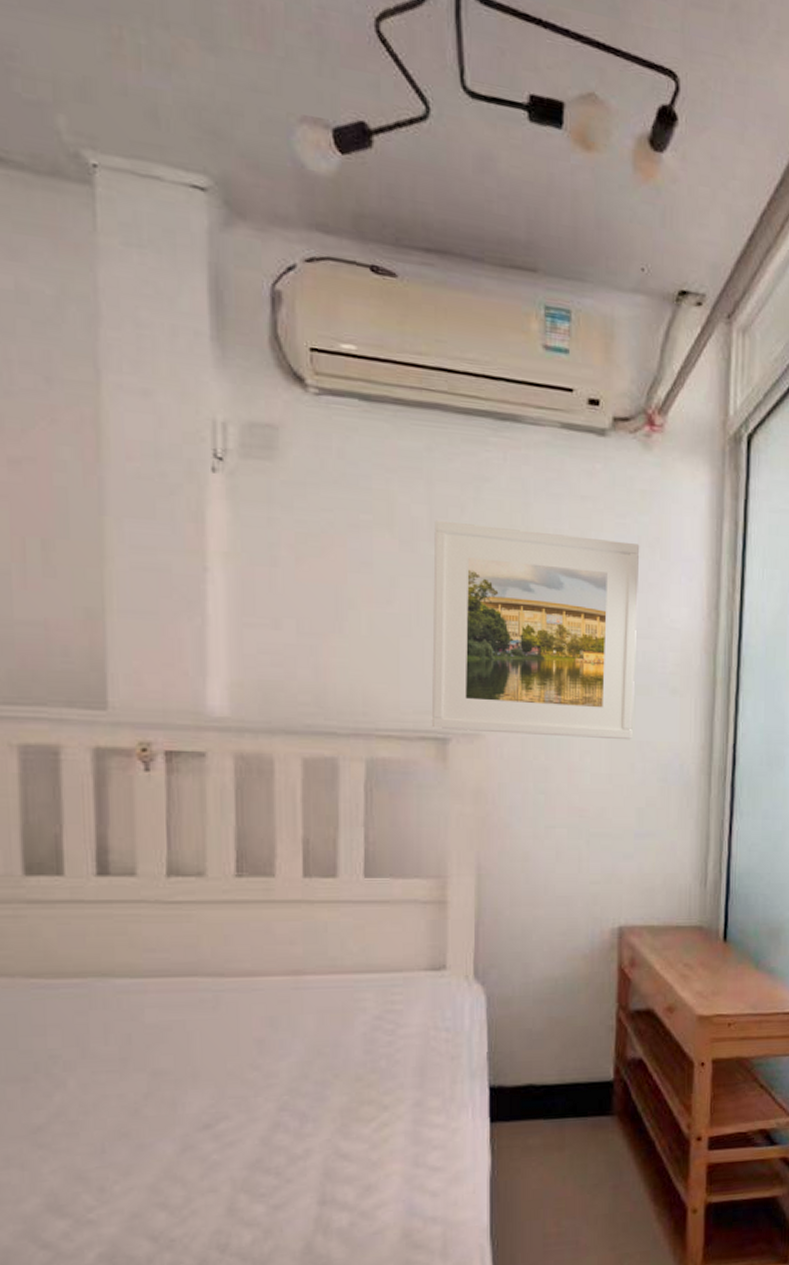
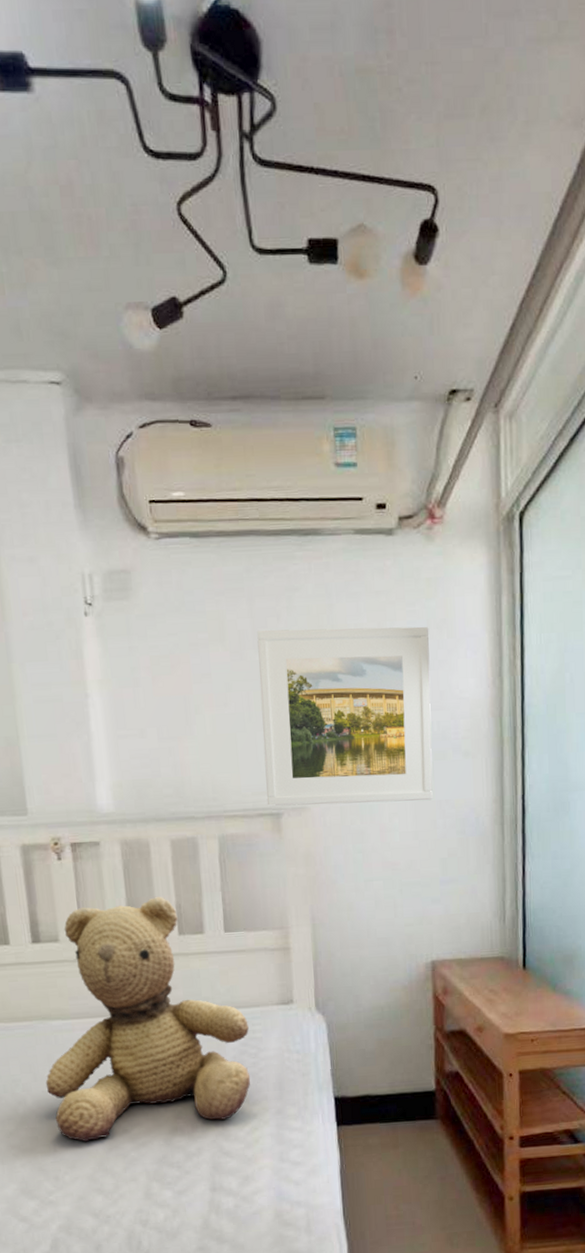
teddy bear: none [98,828,386,1141] -> present [45,897,251,1142]

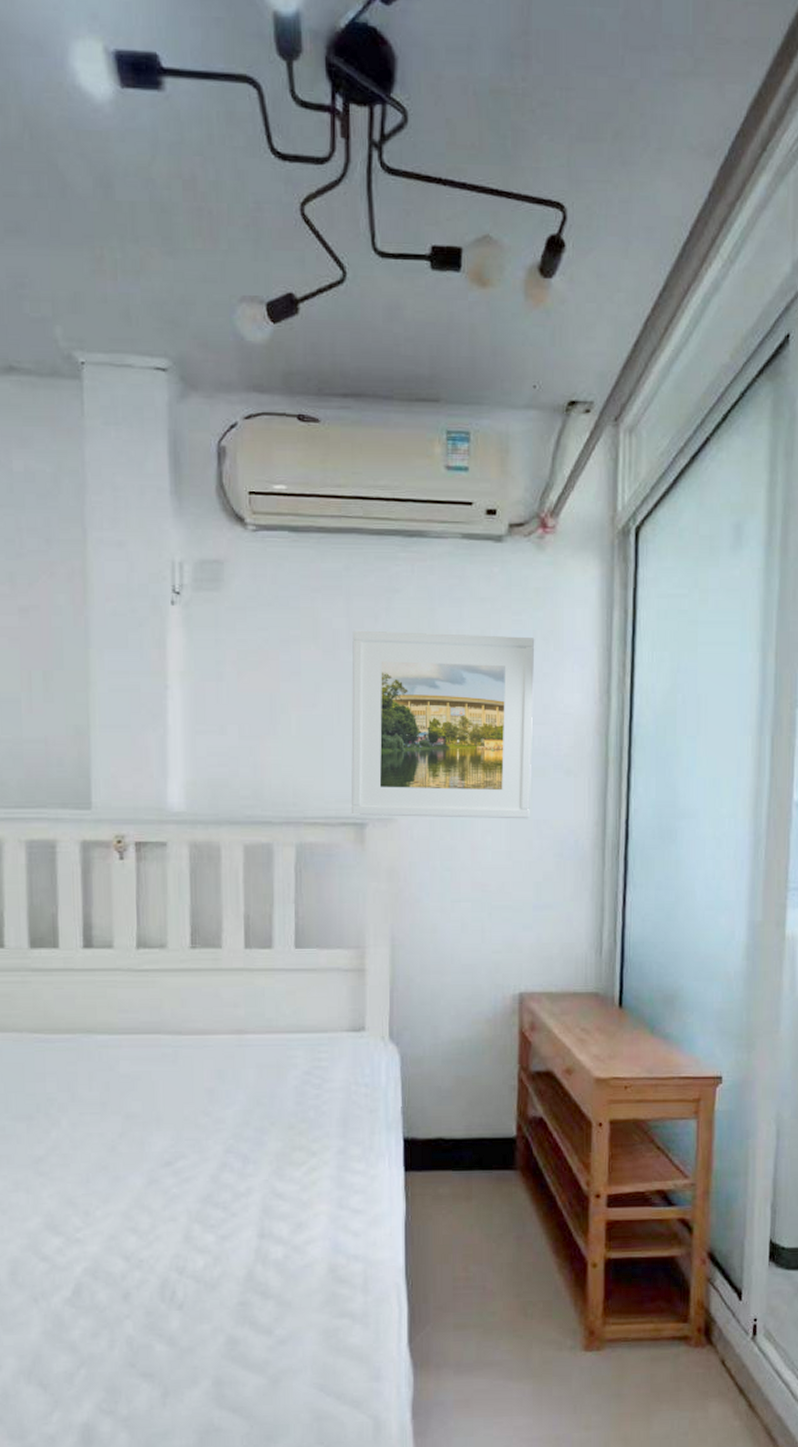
teddy bear: present [45,897,251,1142] -> none [84,906,314,1174]

